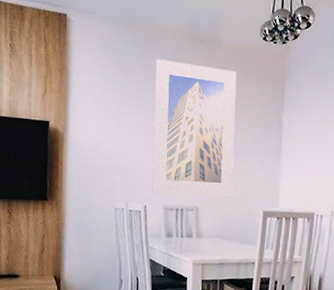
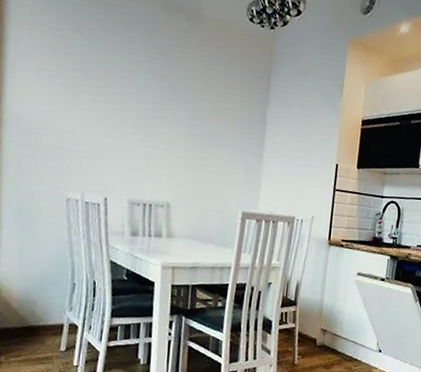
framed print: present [152,58,237,196] -> none [114,22,219,194]

